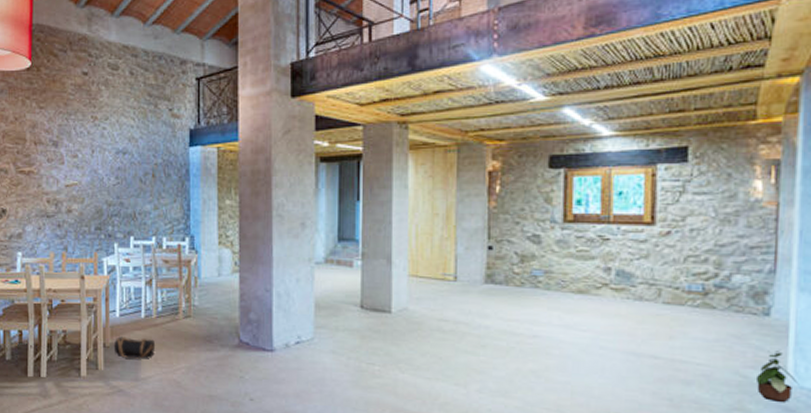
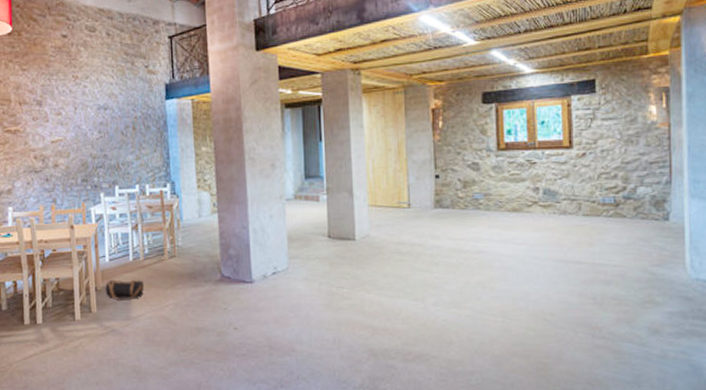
potted plant: present [755,349,799,402] -> none [661,248,696,293]

